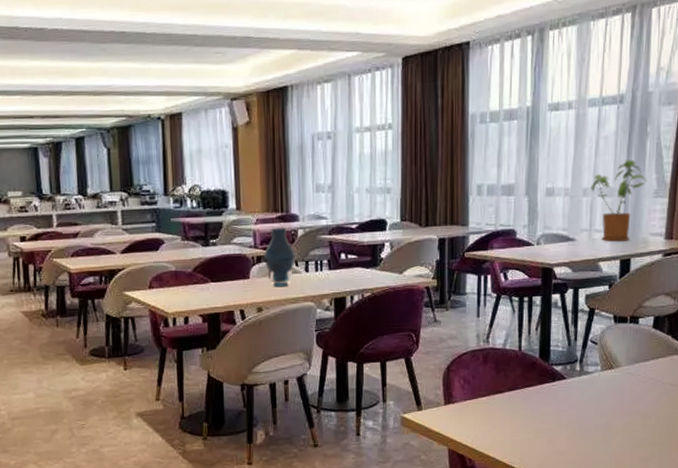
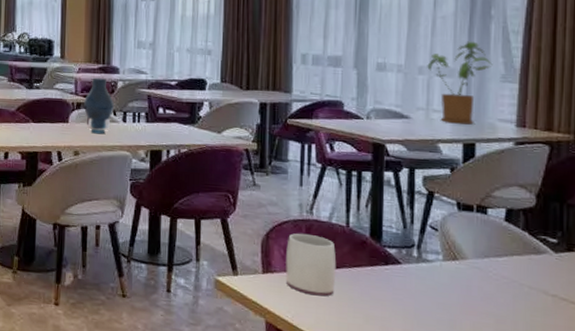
mug: none [465,362,511,419] -> present [286,233,337,296]

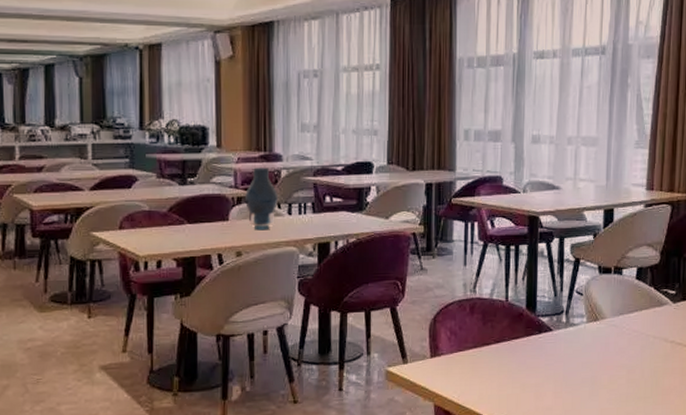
mug: present [286,233,337,296] -> none [452,312,497,373]
house plant: present [427,41,493,126] -> none [575,110,629,192]

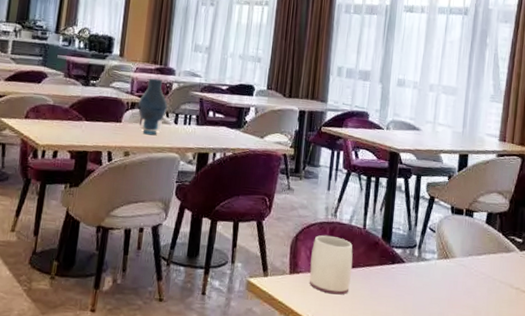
mug: none [452,312,497,373] -> present [309,235,353,295]

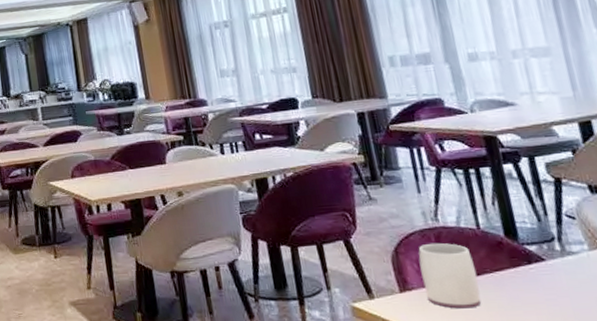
vase: present [137,78,168,136] -> none [177,112,210,171]

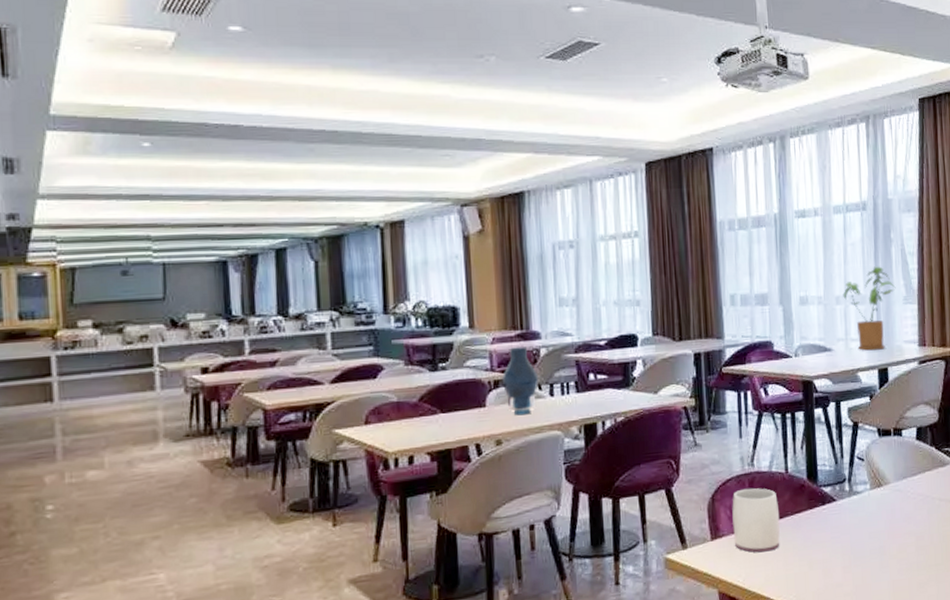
vase: none [177,112,210,171] -> present [501,346,538,416]
house plant: none [520,16,588,104] -> present [843,266,896,352]

